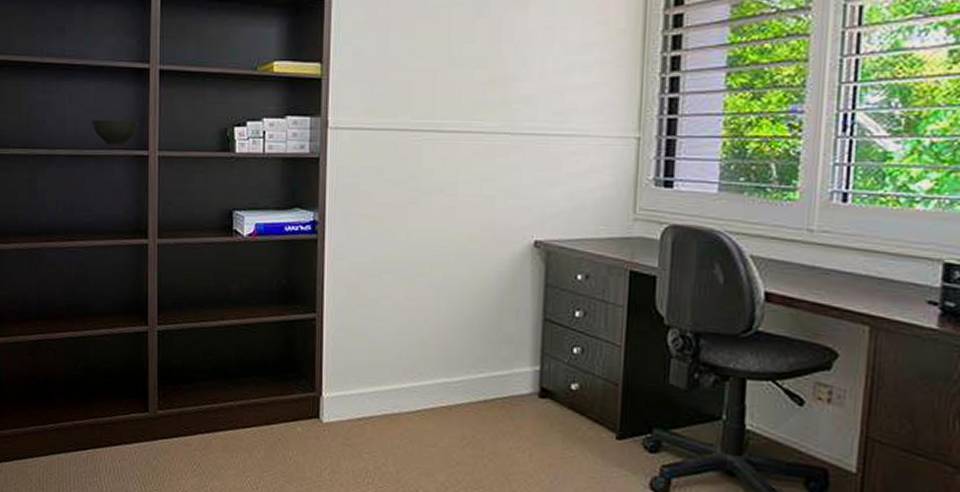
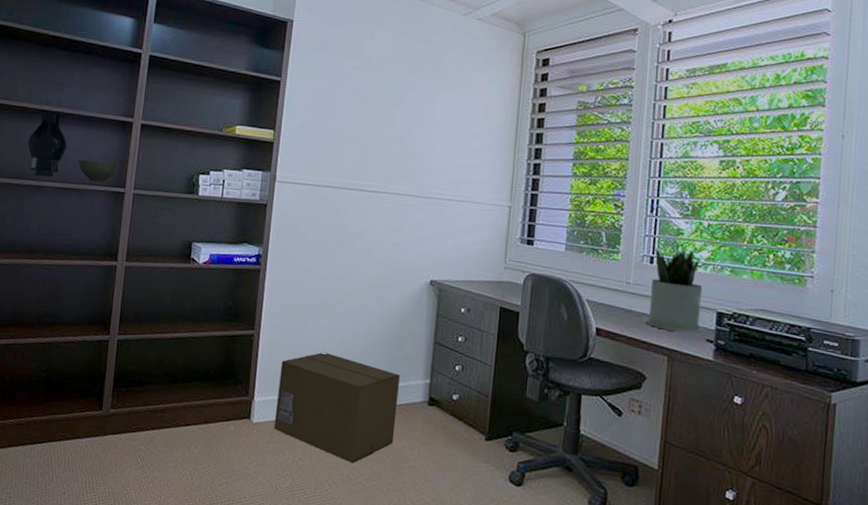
vase: none [32,65,77,143] -> present [27,112,68,177]
box: none [348,336,501,469] -> present [273,352,400,464]
planter: none [834,179,926,295] -> present [644,247,705,334]

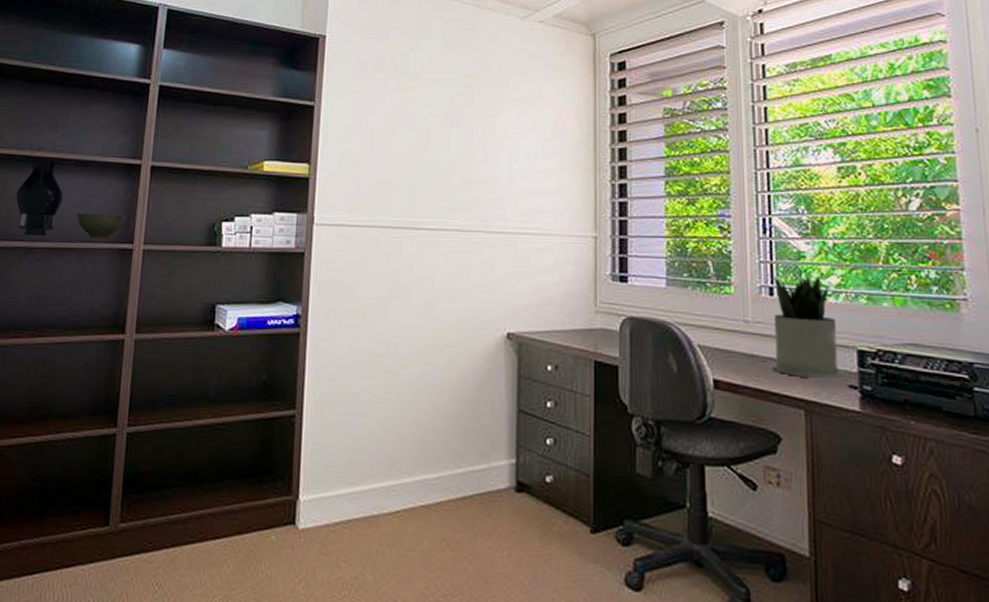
box: present [273,352,400,464] -> none [325,431,478,575]

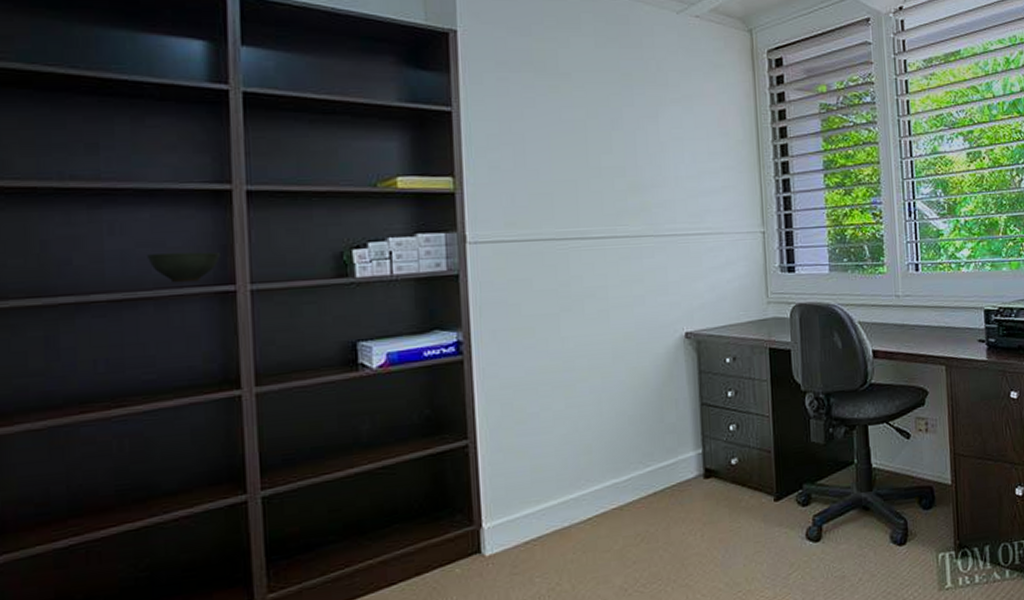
vase: present [15,159,64,235] -> none [47,190,123,287]
planter: present [770,275,846,380] -> none [917,250,976,339]

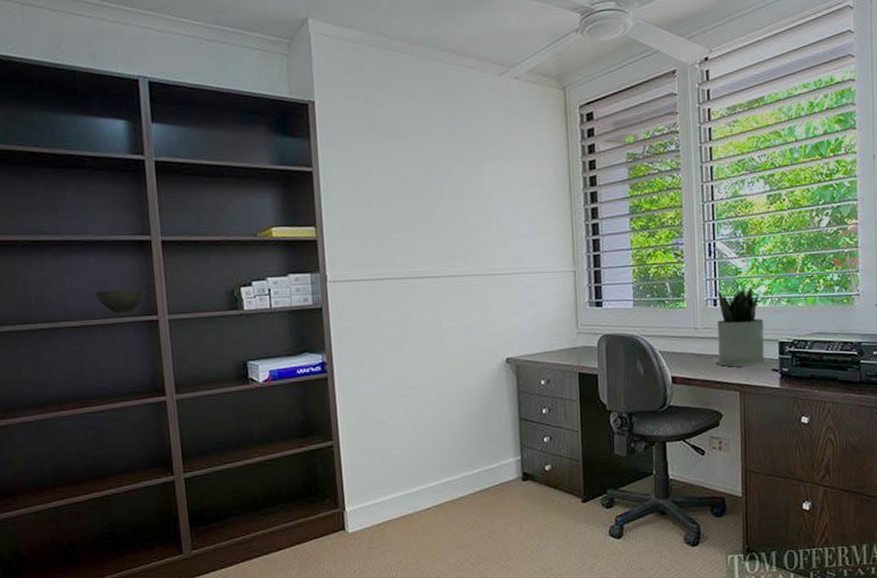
planter: none [917,250,976,339] -> present [714,287,770,368]

